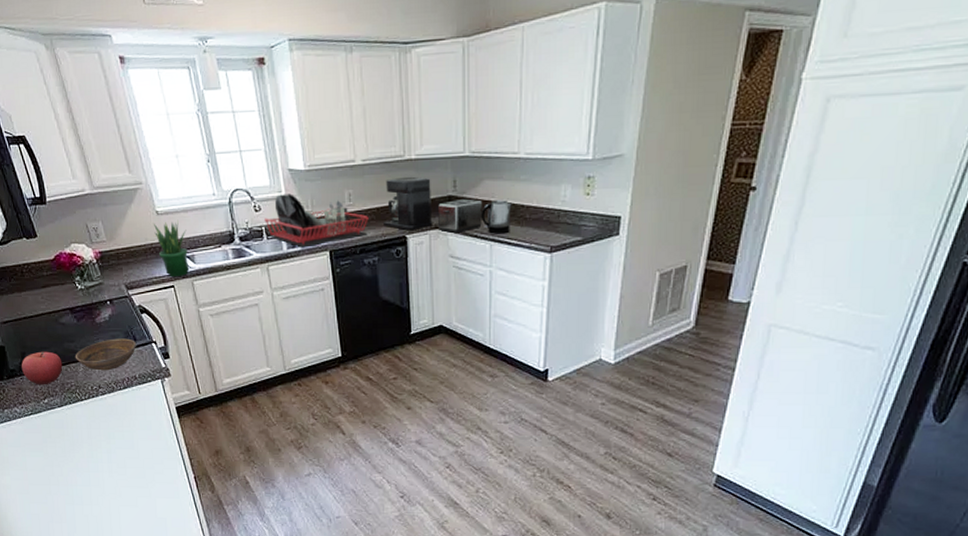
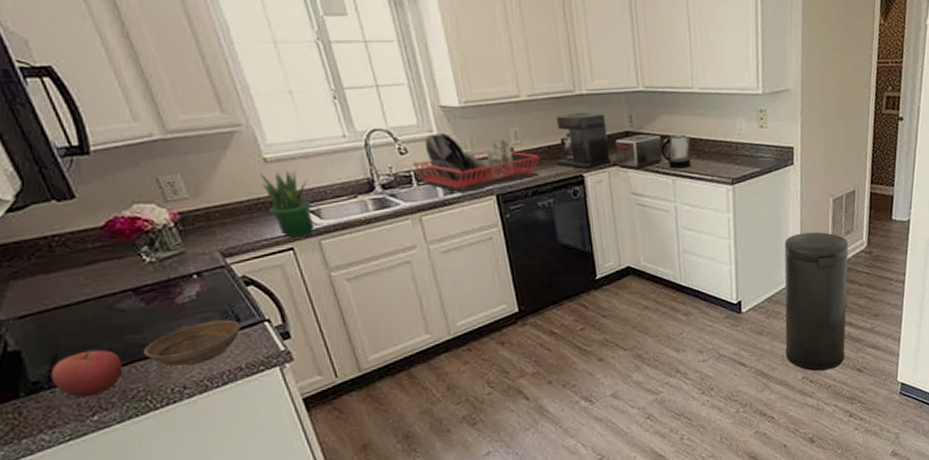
pedal bin: none [590,307,673,450] -> present [784,231,849,372]

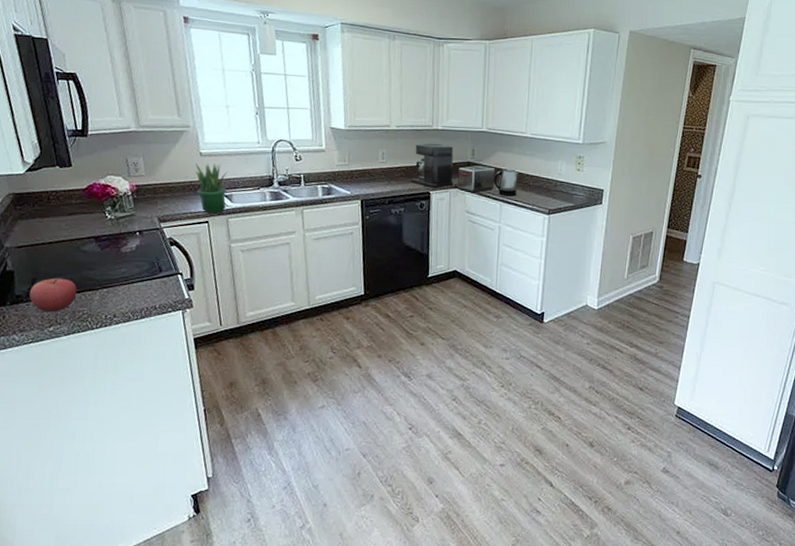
bowl: present [143,319,242,366] -> none [92,268,162,300]
dish rack: present [413,133,540,193] -> none [304,148,398,196]
pedal bin: present [784,231,849,372] -> none [577,262,643,384]

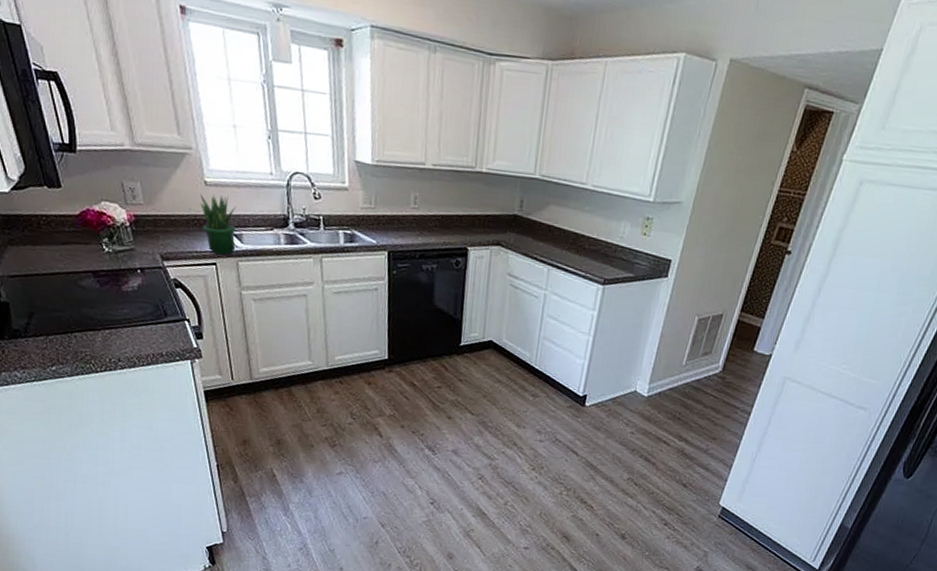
fruit: present [29,278,77,313] -> none [27,313,78,351]
coffee maker: present [411,143,454,188] -> none [446,188,499,244]
toaster: present [458,165,495,193] -> none [500,219,546,253]
kettle: present [493,168,519,197] -> none [542,226,574,260]

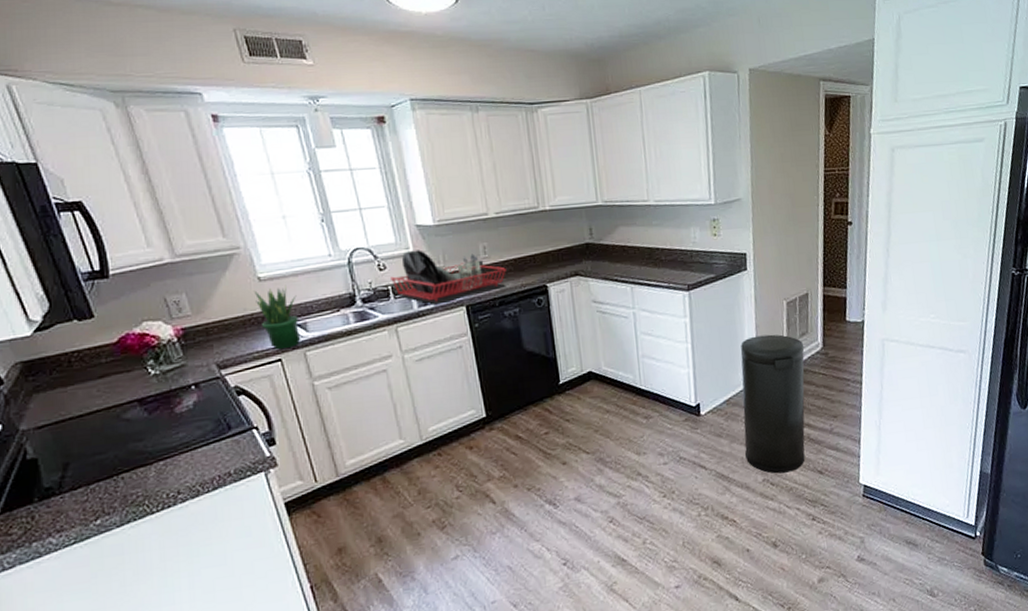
dish rack: none [323,185,432,245] -> present [390,250,506,305]
pedal bin: none [617,344,704,478] -> present [740,334,805,474]

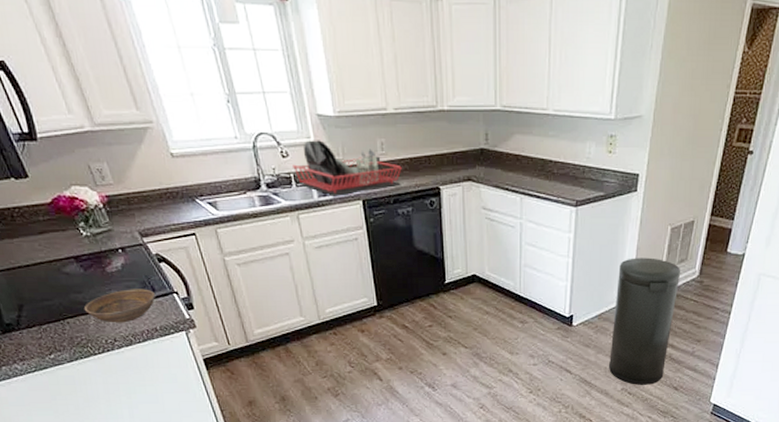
bowl: none [143,427,232,472] -> present [83,289,156,323]
planter: present [253,286,301,350] -> none [167,164,212,225]

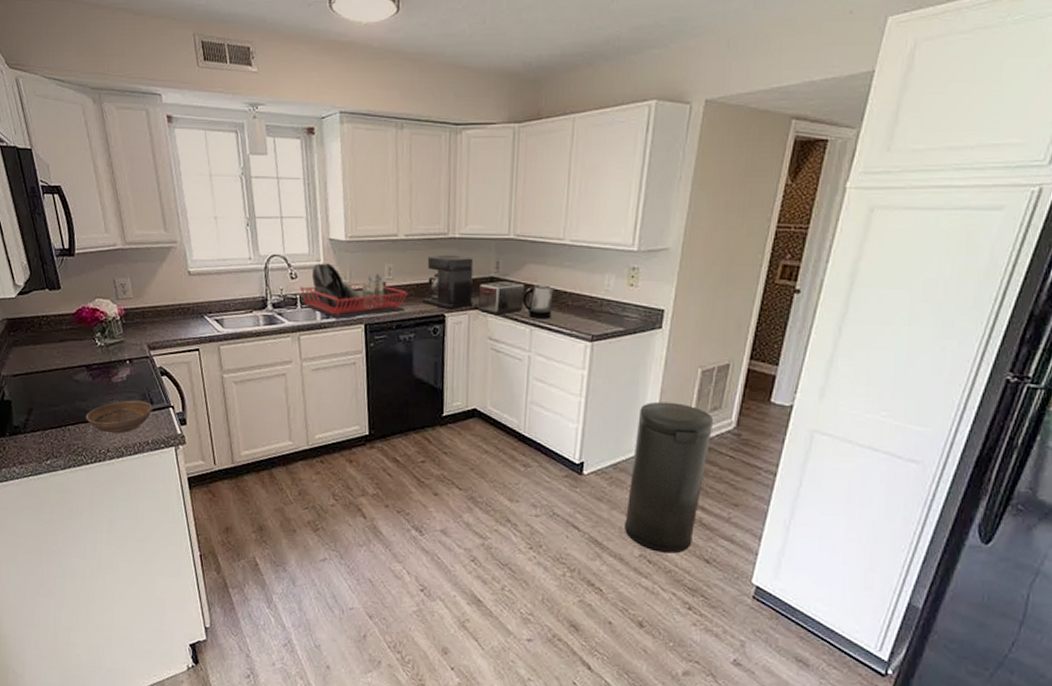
coffee maker: none [417,127,466,182] -> present [422,254,474,310]
toaster: none [471,152,513,185] -> present [478,280,524,315]
kettle: none [511,154,541,188] -> present [522,284,555,319]

